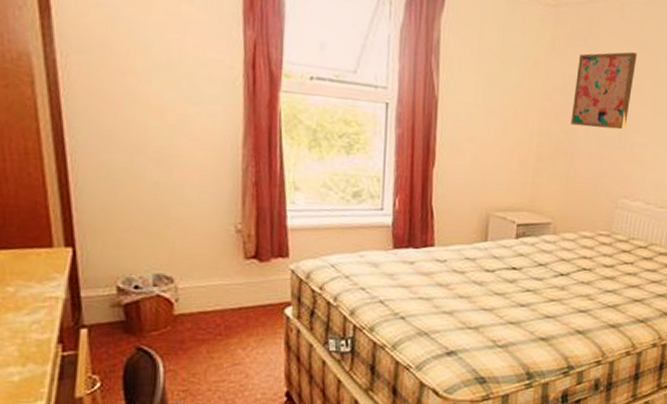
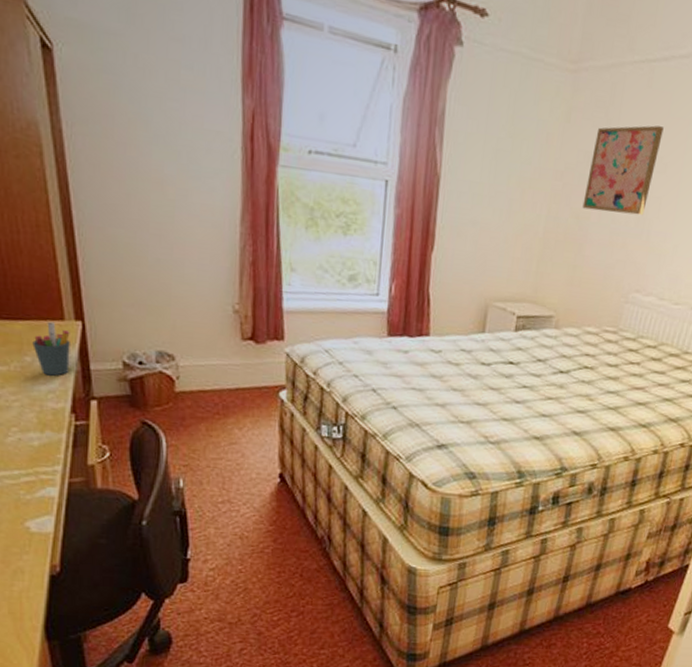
pen holder: none [16,249,59,306] -> present [32,321,70,376]

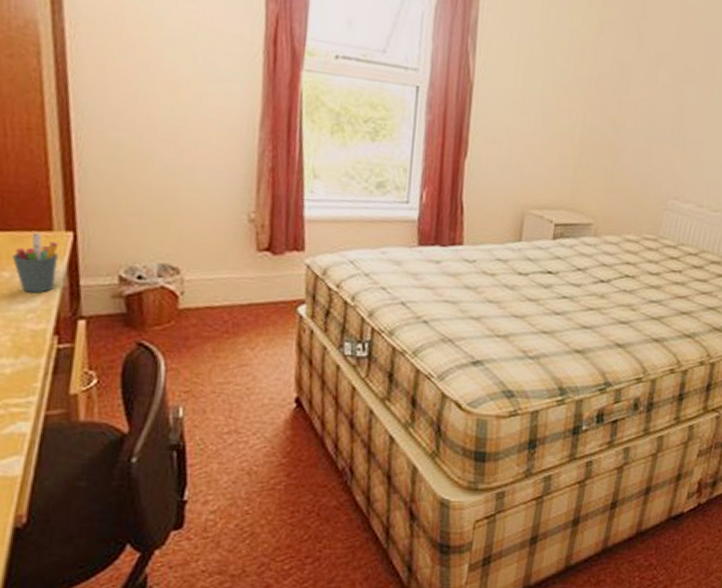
wall art: present [582,125,664,216] -> none [618,38,694,124]

